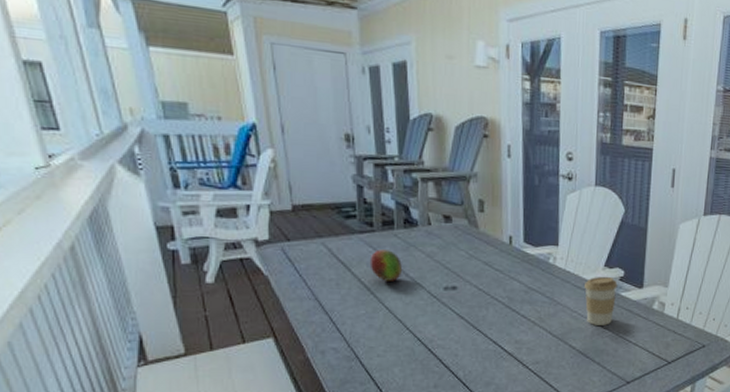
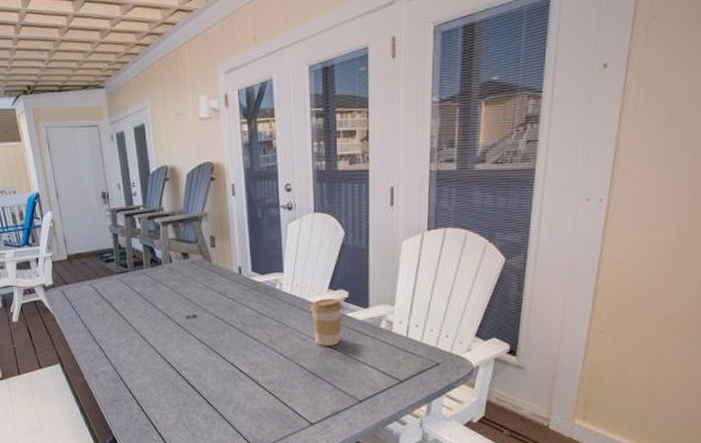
fruit: present [369,249,403,281] -> none [126,287,153,313]

